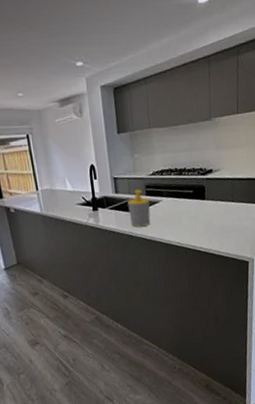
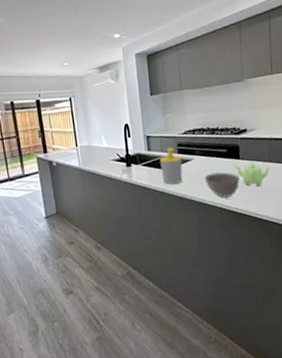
bowl: none [171,213,205,239] -> present [204,172,240,198]
teapot: none [200,202,235,226] -> present [234,162,273,187]

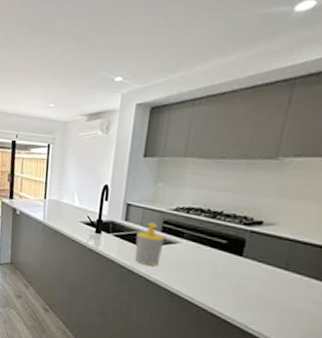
bowl: present [204,172,240,198] -> none [187,264,236,298]
teapot: present [234,162,273,187] -> none [232,262,287,296]

